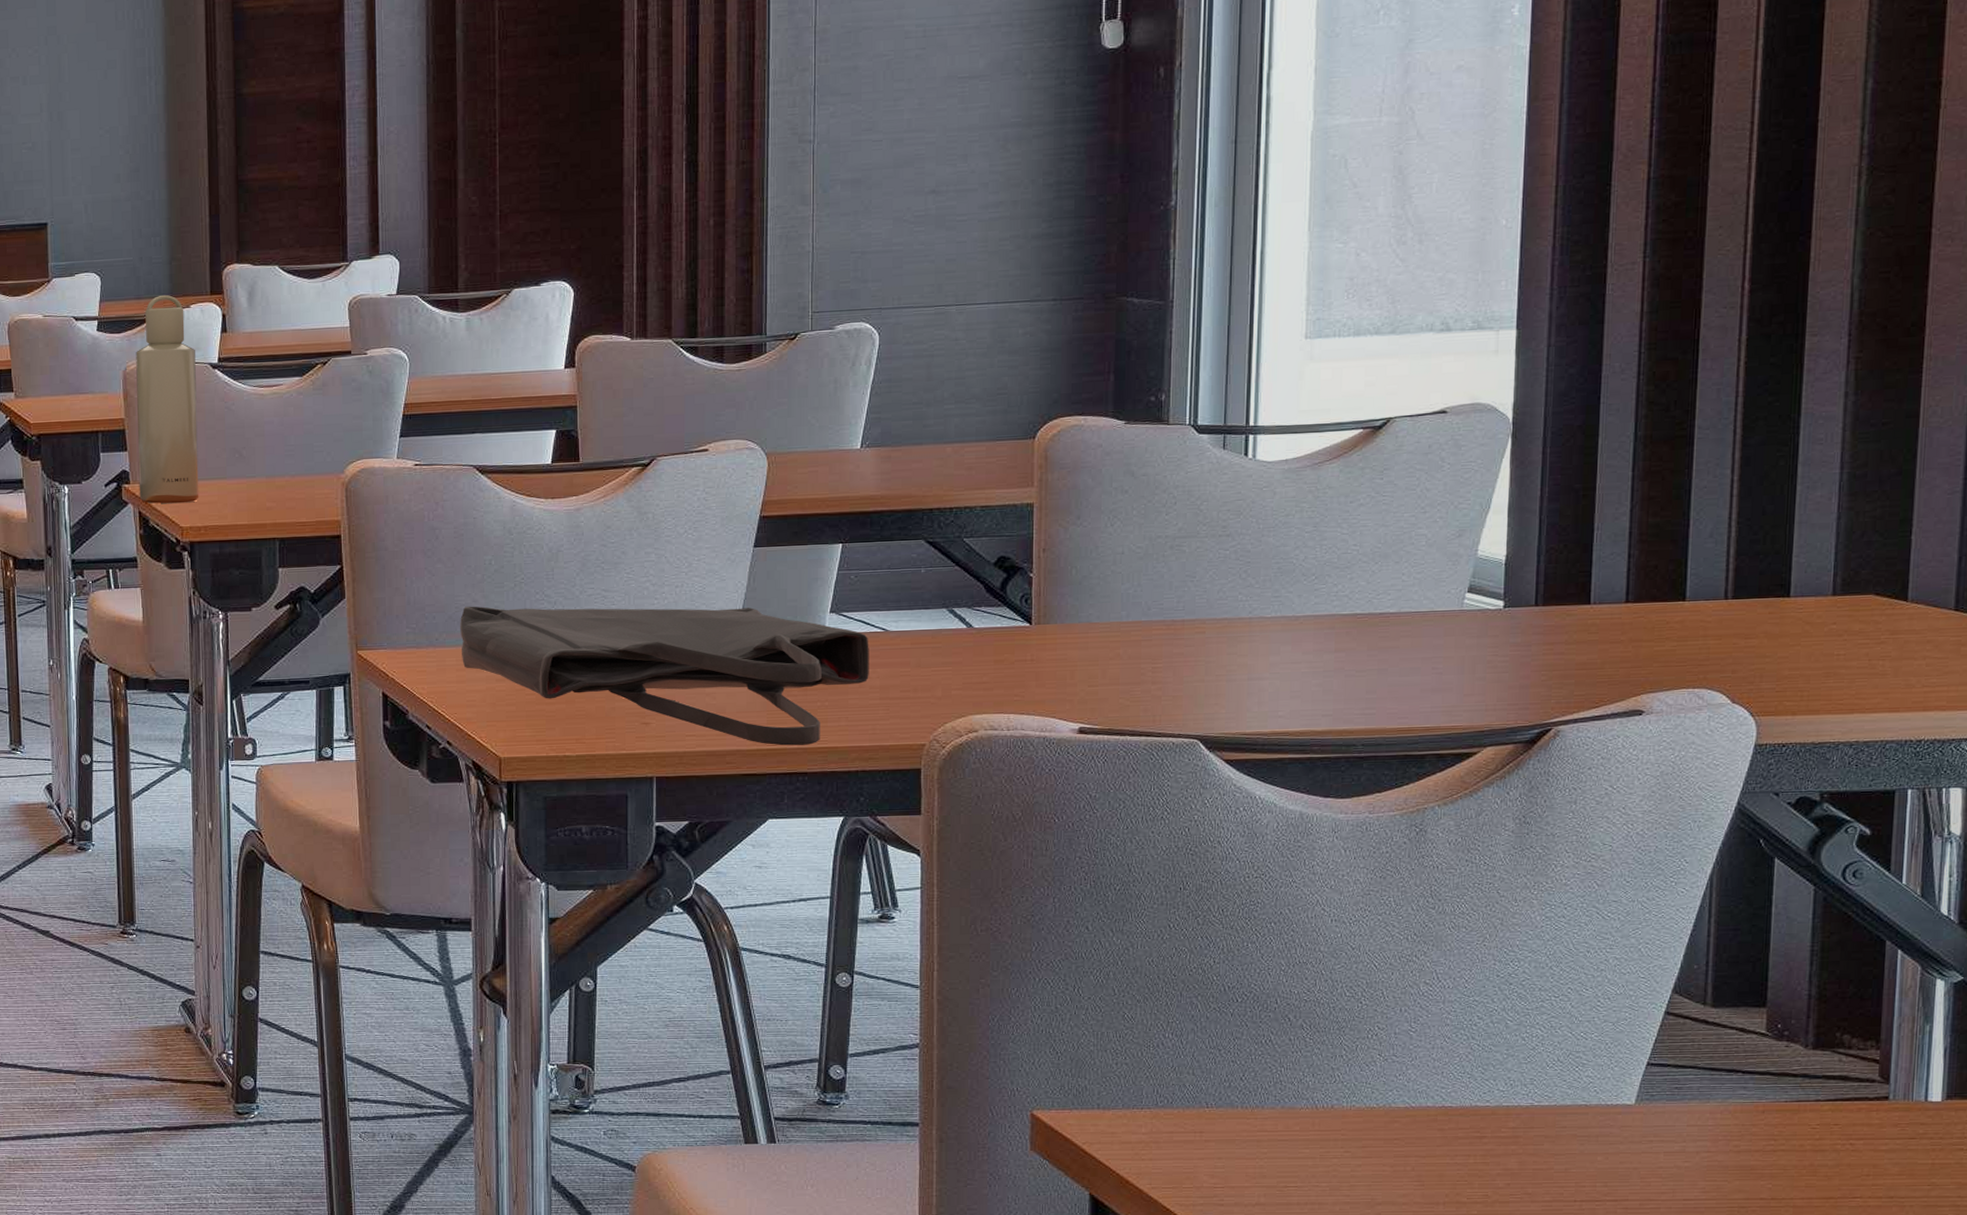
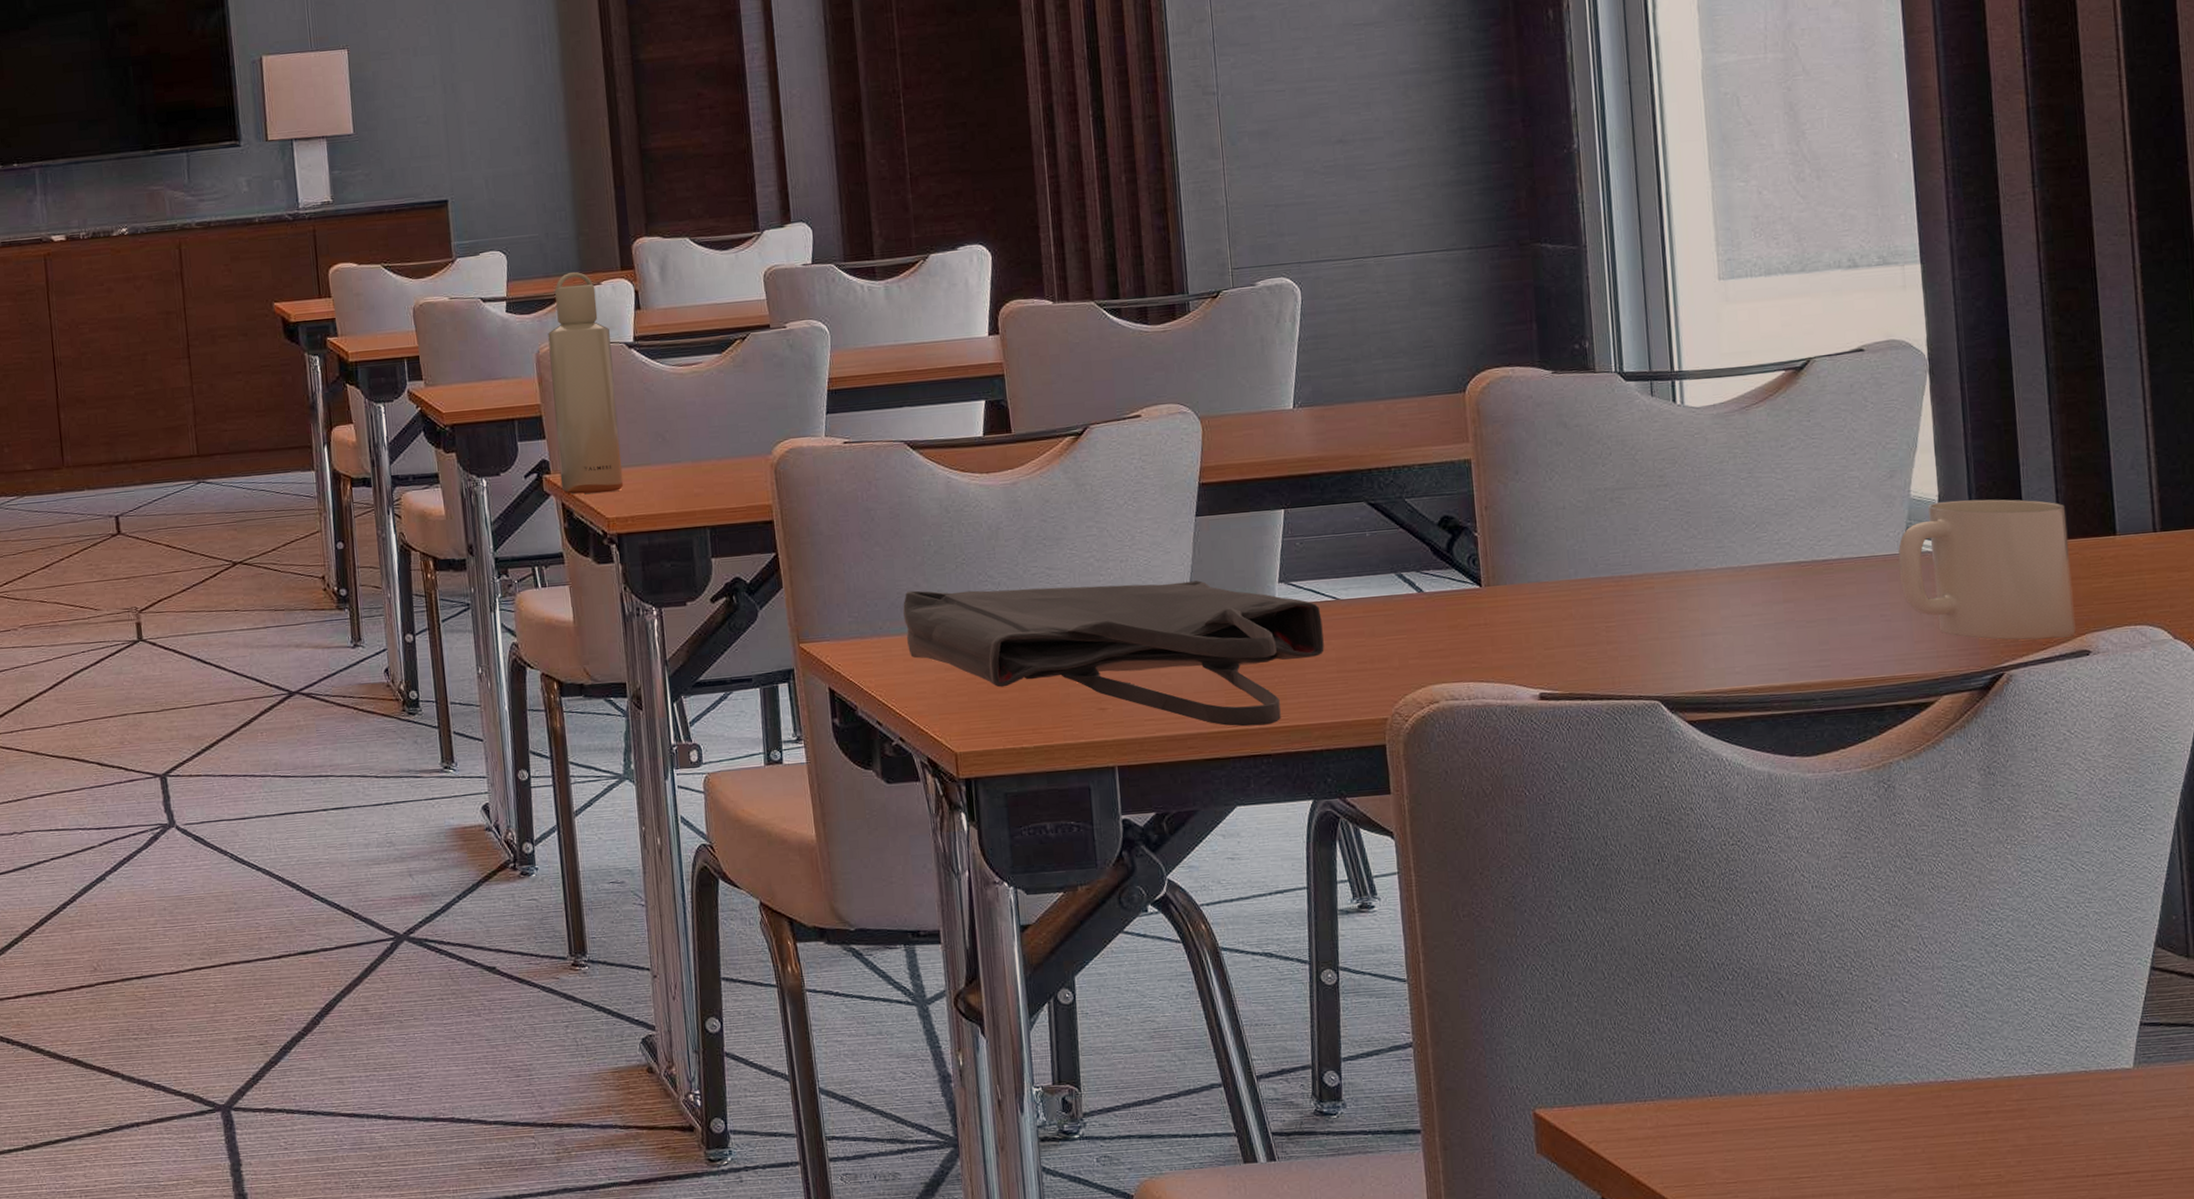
mug: none [1456,561,1636,699] -> present [1898,499,2076,641]

